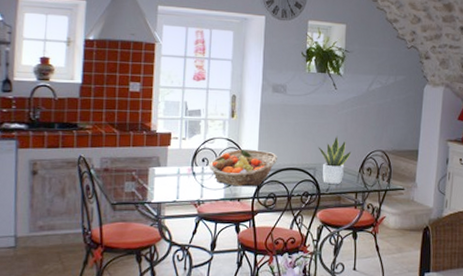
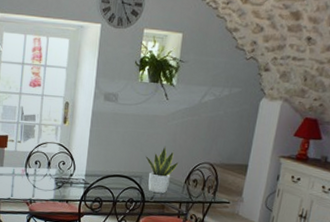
fruit basket: present [209,148,278,187] -> none [41,154,106,191]

